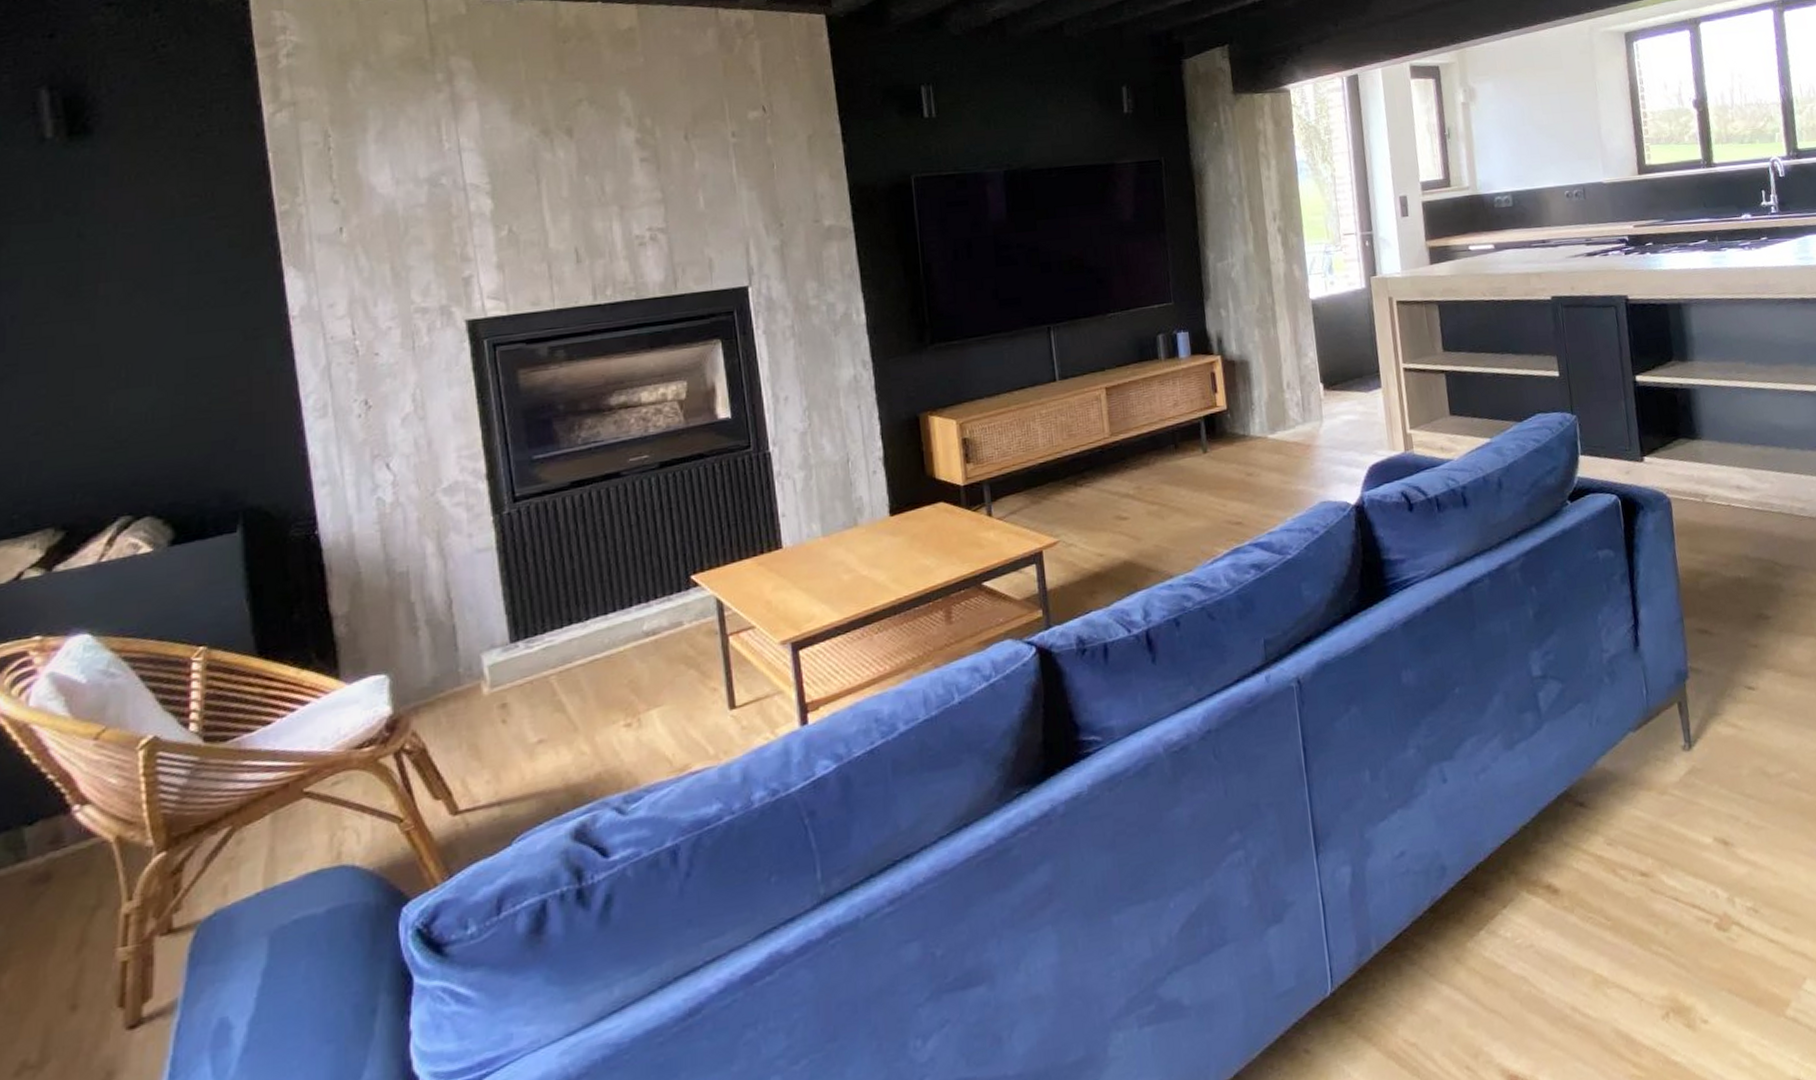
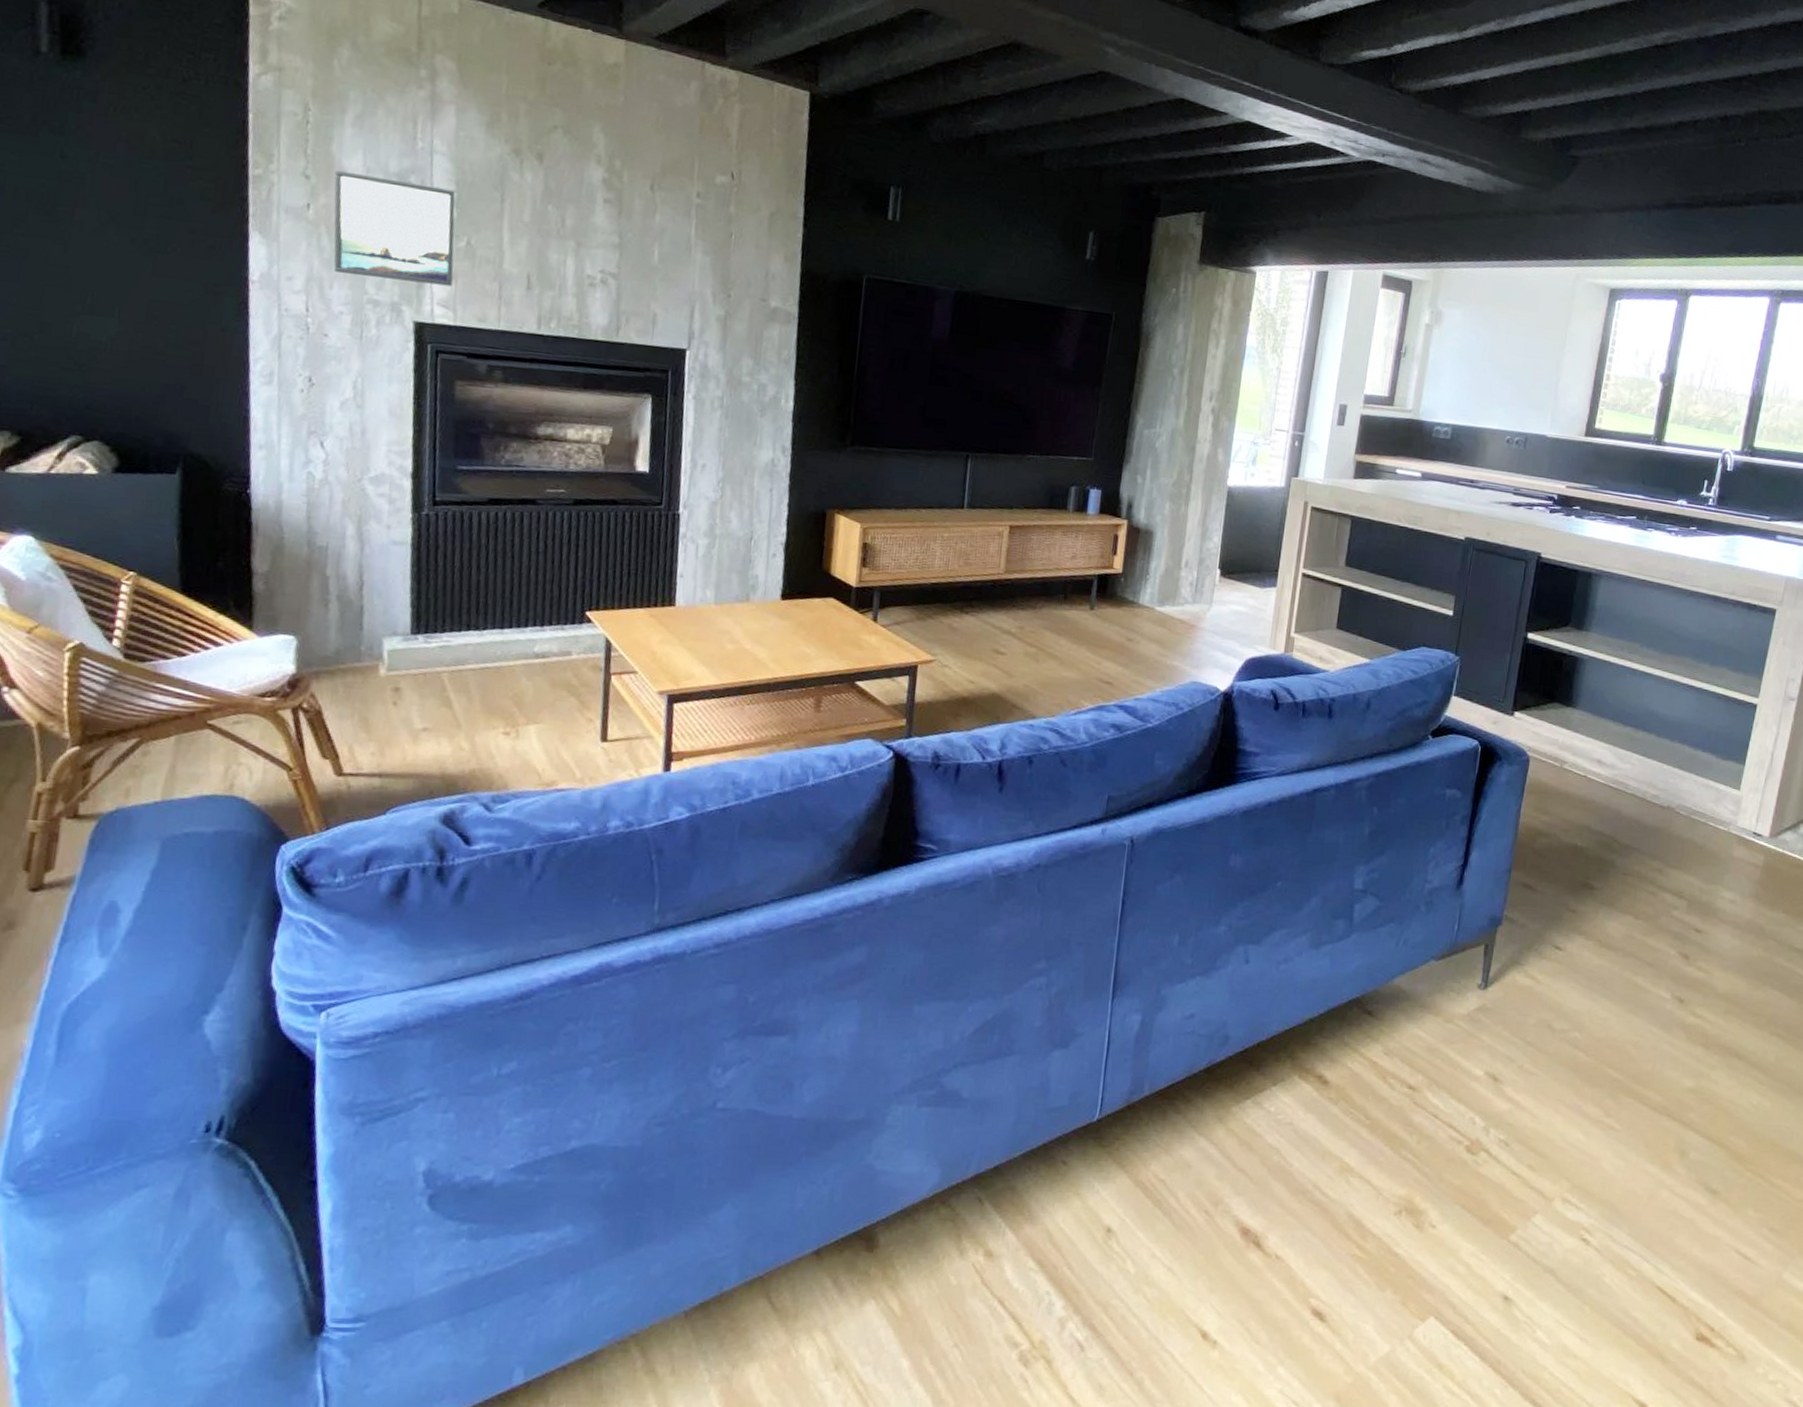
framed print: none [364,182,499,289] -> present [334,170,455,287]

